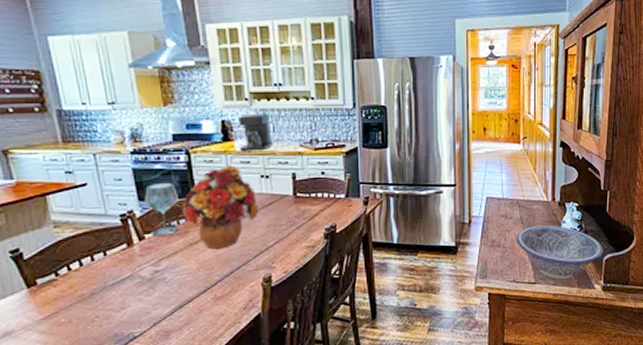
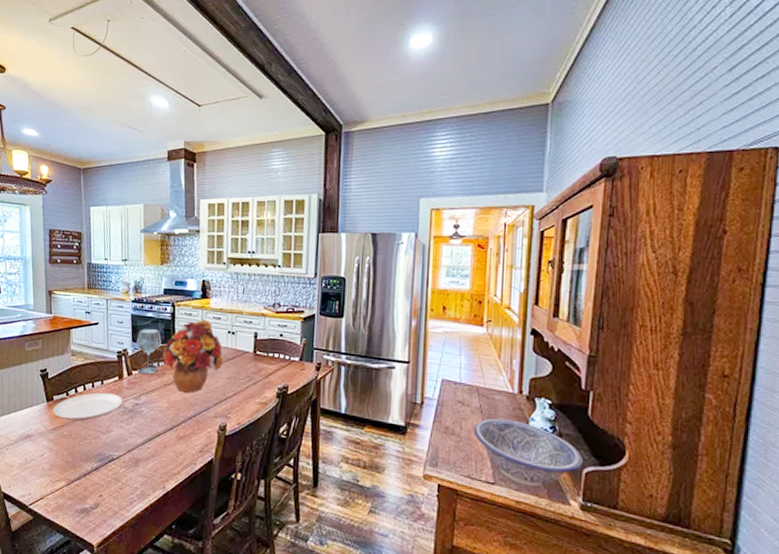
plate: none [38,264,136,304] -> present [52,392,122,421]
coffee maker: present [238,113,274,151] -> none [214,276,242,310]

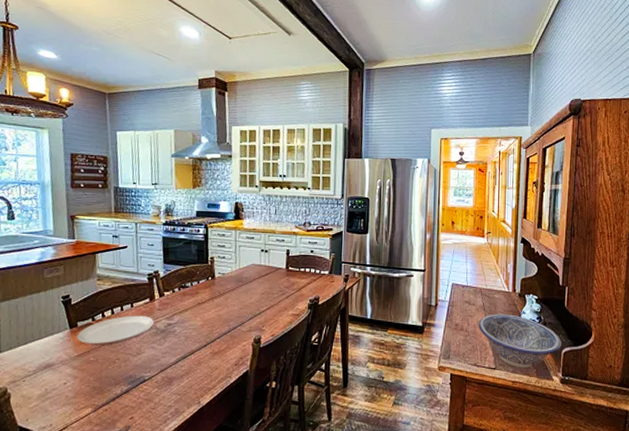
wine glass: present [136,328,162,374] -> none [168,249,195,294]
flower arrangement: present [163,319,223,393] -> none [196,239,257,310]

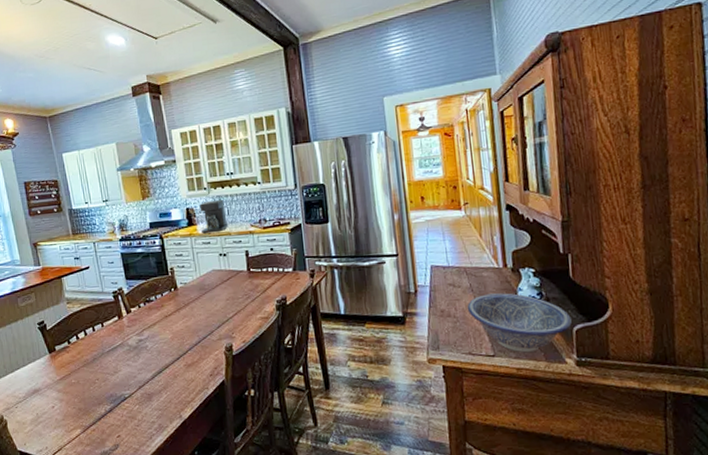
plate: present [77,315,154,345] -> none [56,334,126,367]
coffee maker: none [247,198,274,229] -> present [199,199,229,234]

